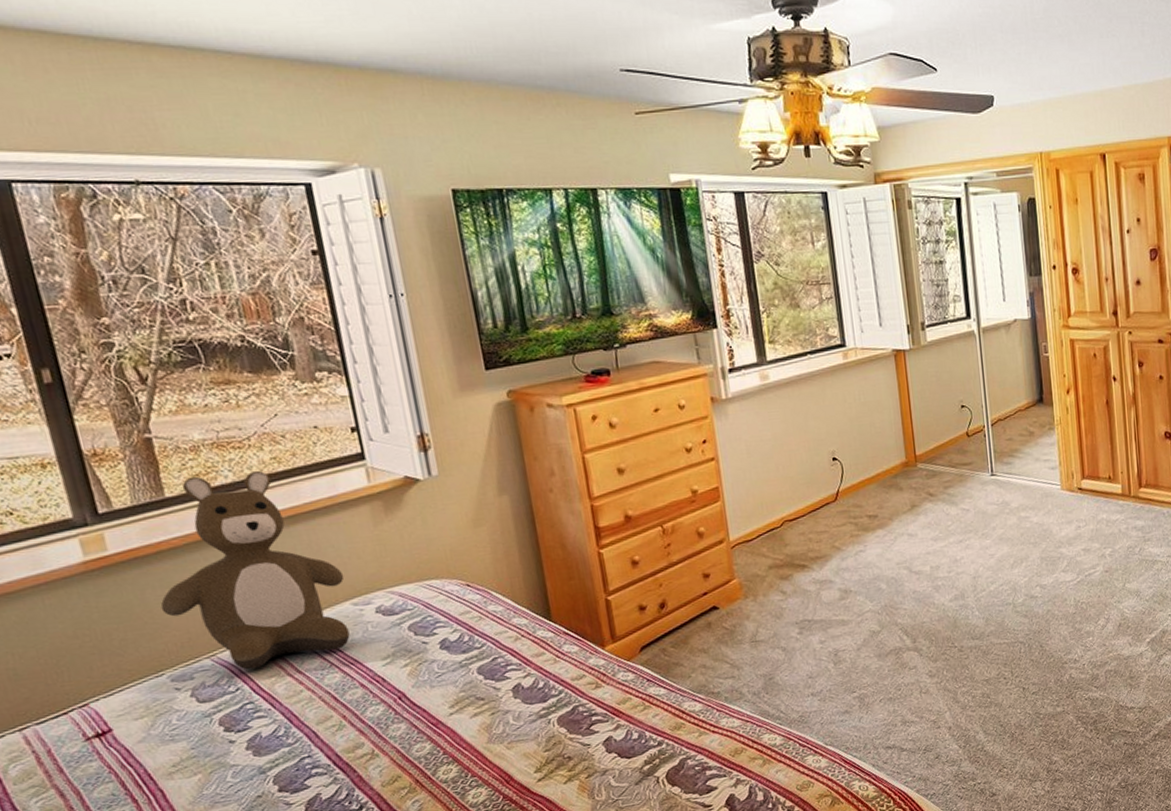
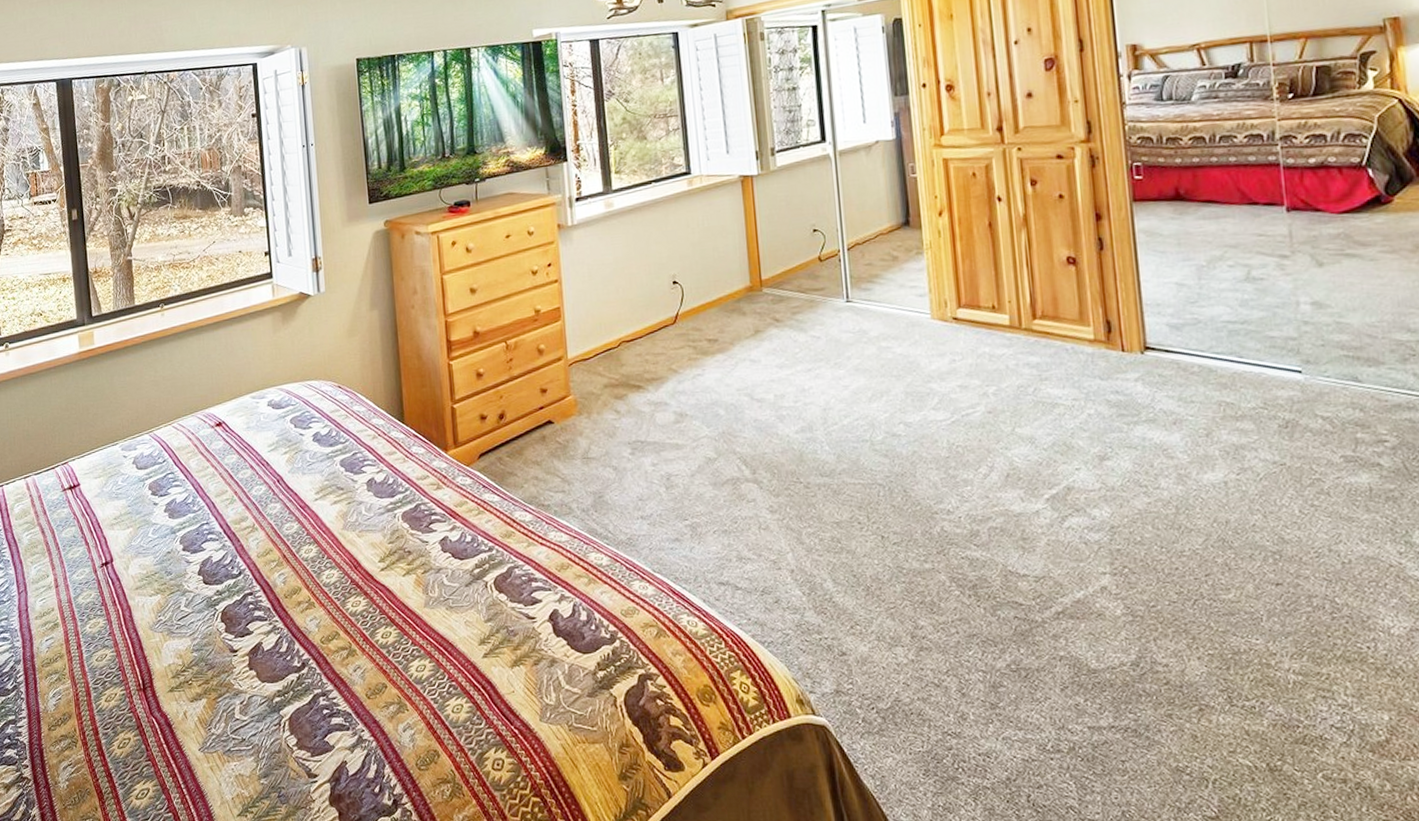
teddy bear: present [160,470,350,670] -> none [122,285,248,446]

